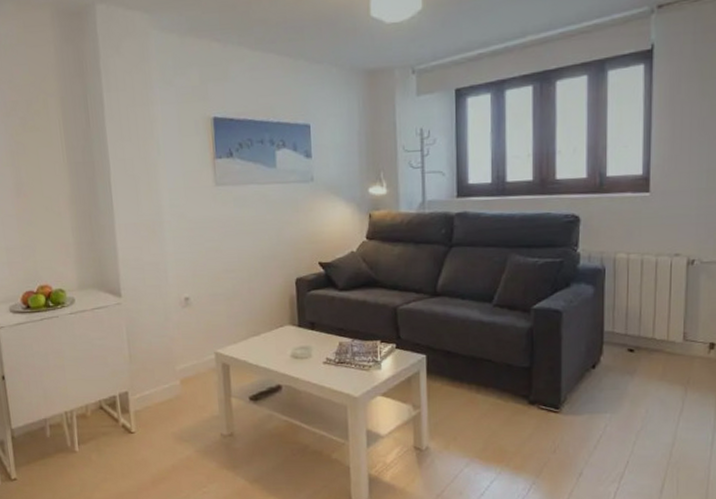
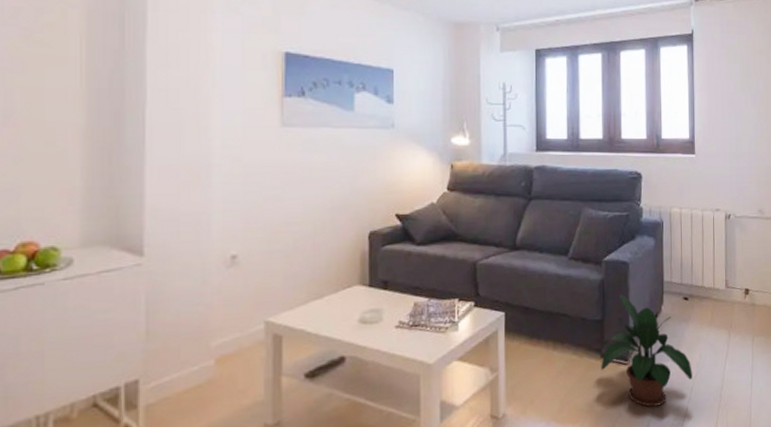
potted plant: none [528,342,636,456] -> present [601,294,692,407]

